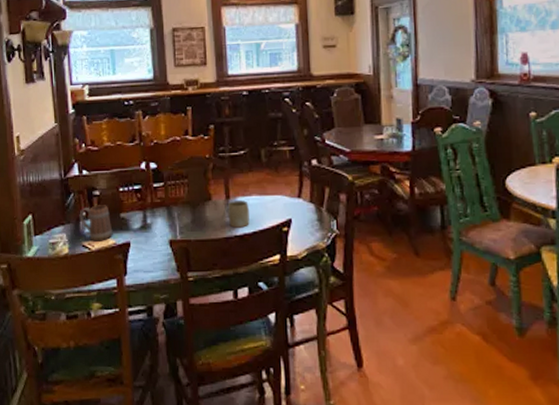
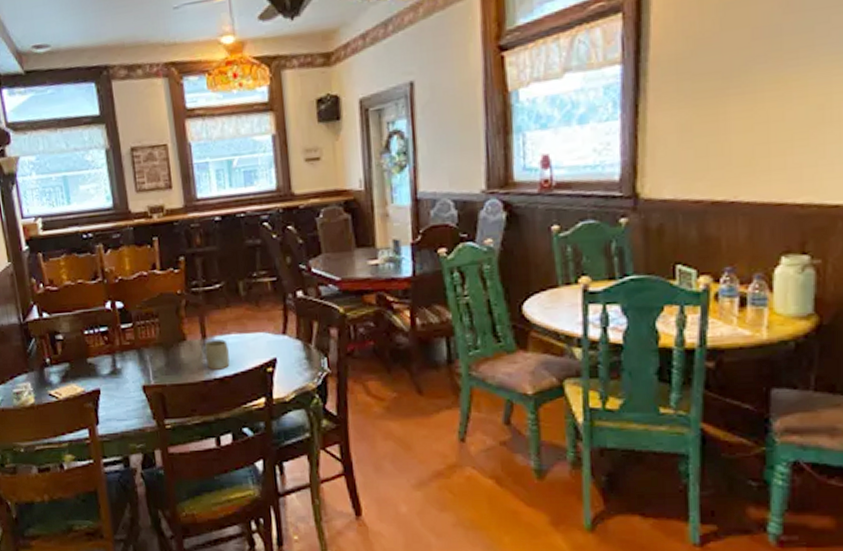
beer mug: present [79,205,113,242] -> none [42,350,81,390]

